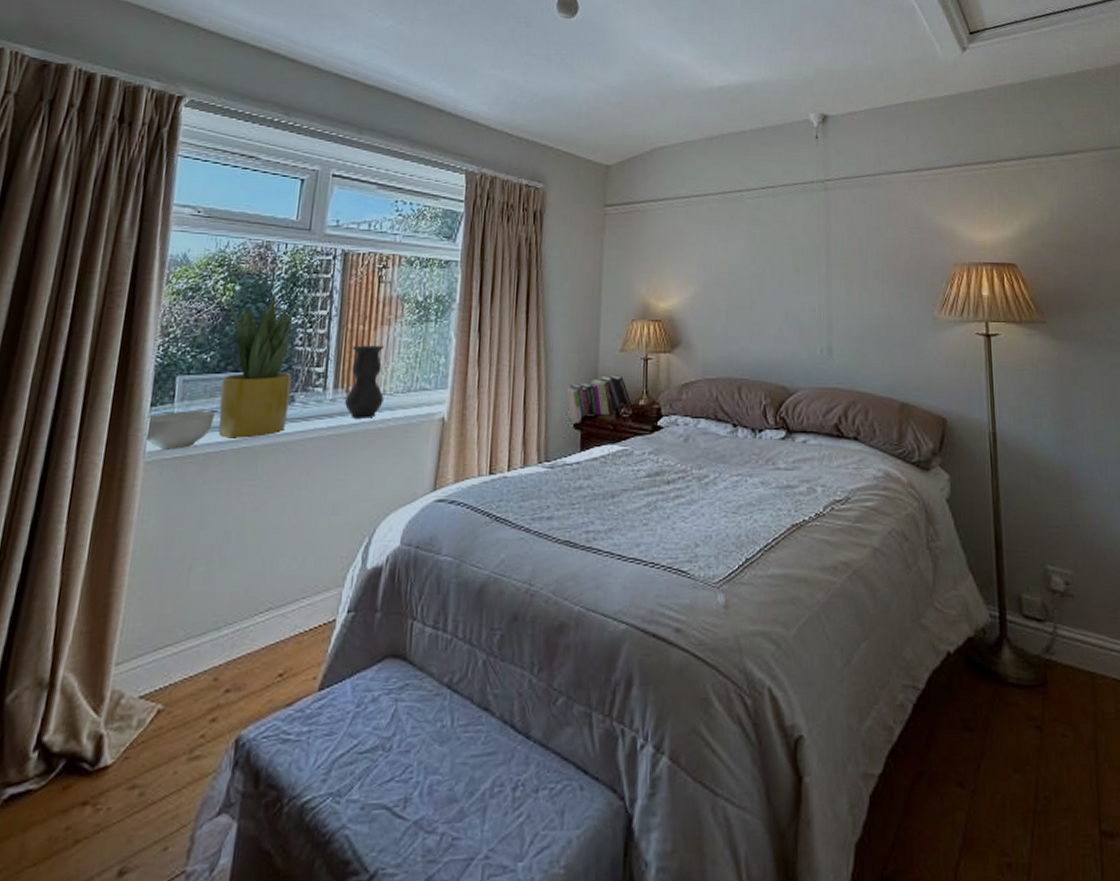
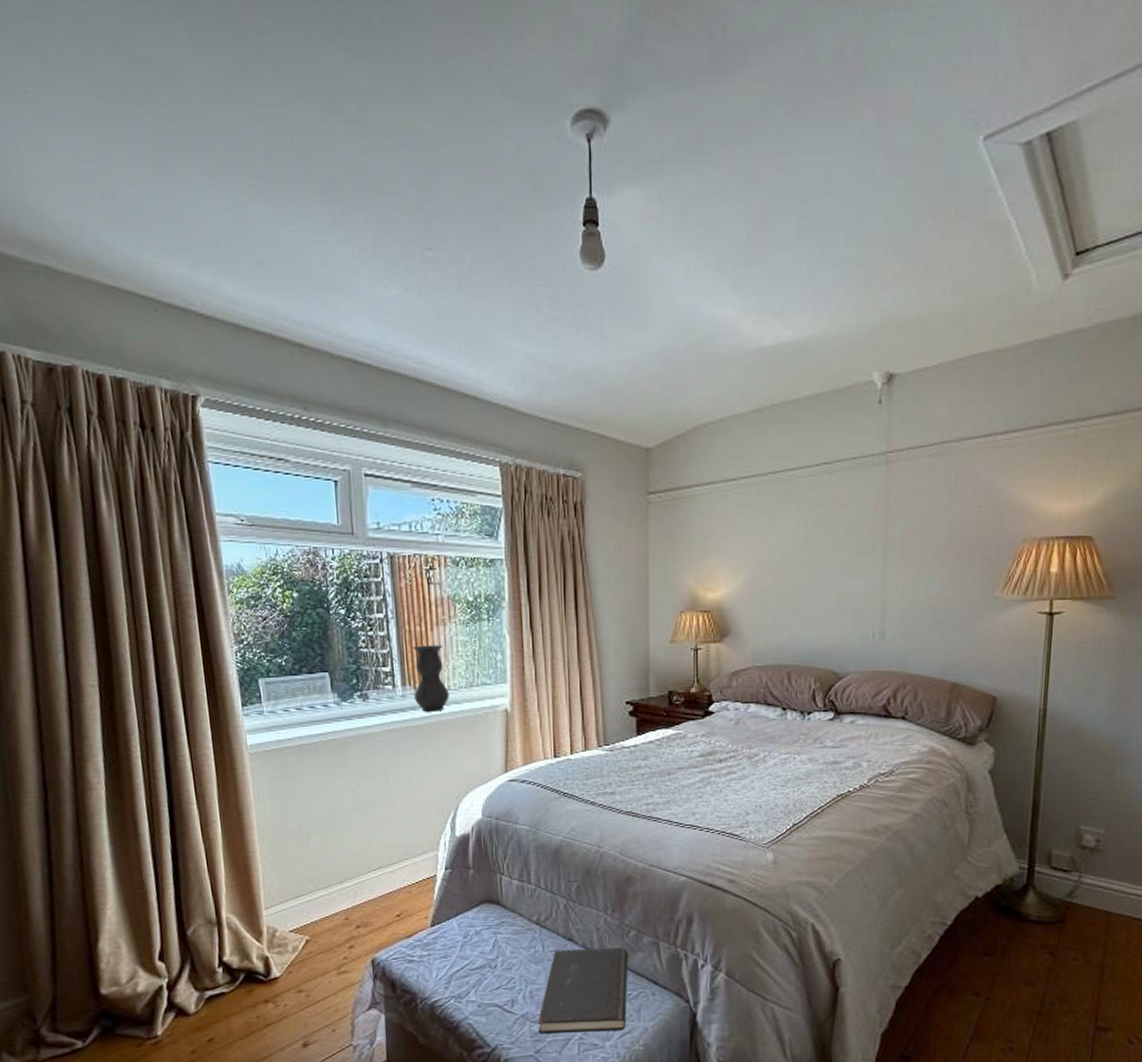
bowl: present [144,410,216,450] -> none [241,708,301,743]
planter: present [218,295,302,439] -> none [288,601,365,732]
hardcover book: none [432,720,554,850] -> present [537,947,628,1034]
books: present [566,375,632,423] -> none [620,665,684,711]

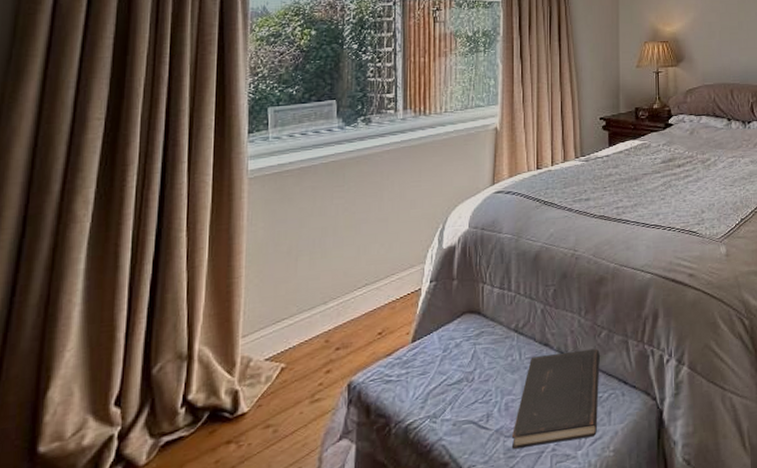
vase: present [413,645,449,712] -> none [414,73,446,133]

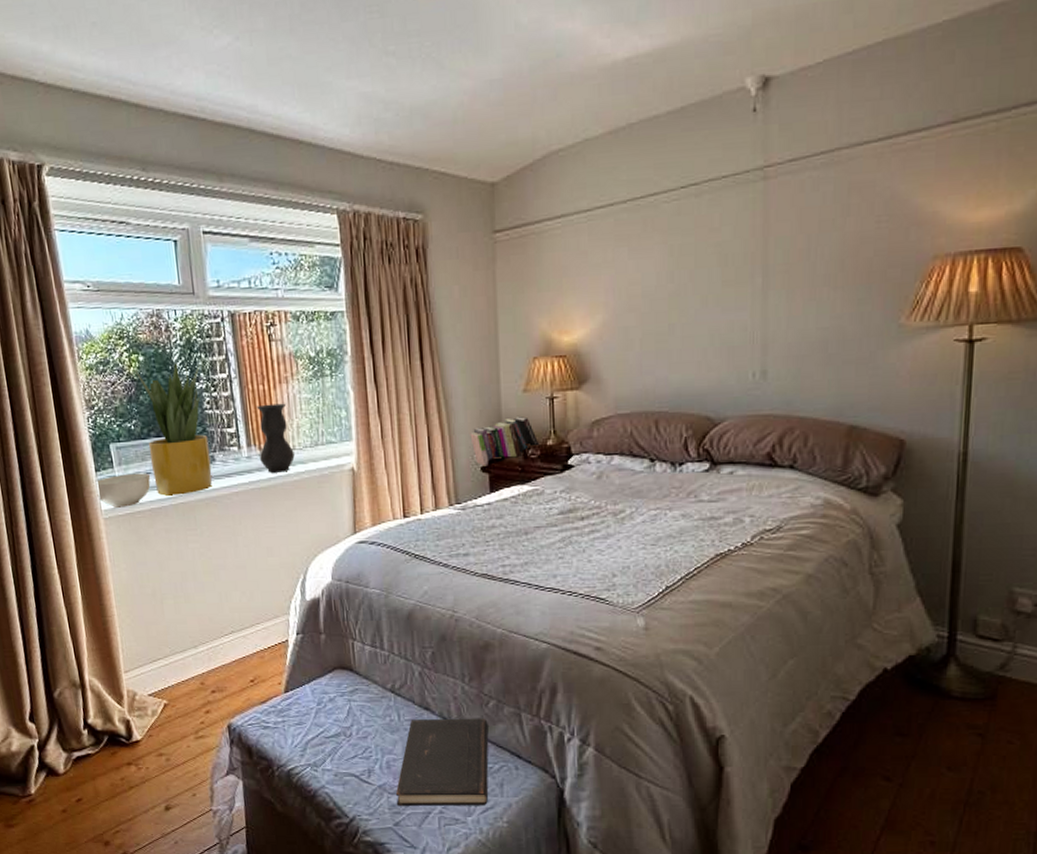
bowl: none [246,134,305,168] -> present [95,473,151,508]
planter: none [305,37,370,155] -> present [134,362,212,496]
vase: none [414,73,446,133] -> present [256,403,295,473]
books: none [595,86,648,126] -> present [470,417,540,467]

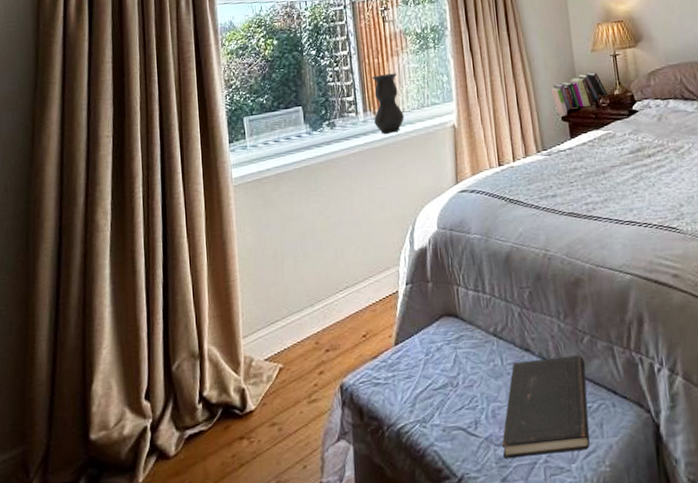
bowl: present [95,473,151,508] -> none [228,141,278,175]
planter: present [134,362,212,496] -> none [269,43,333,161]

